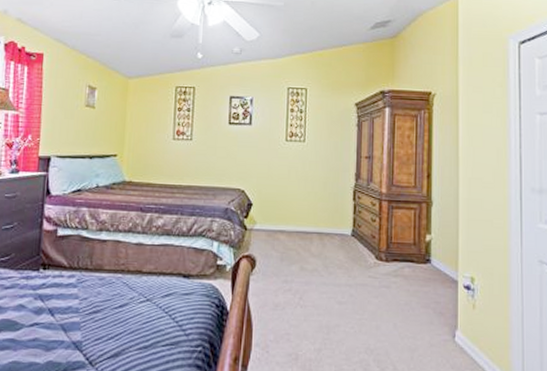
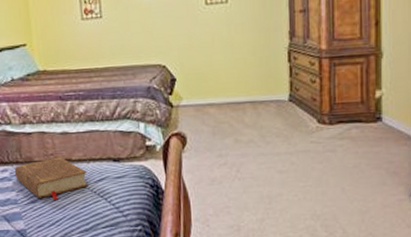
book: none [81,267,155,312] -> present [14,157,88,200]

